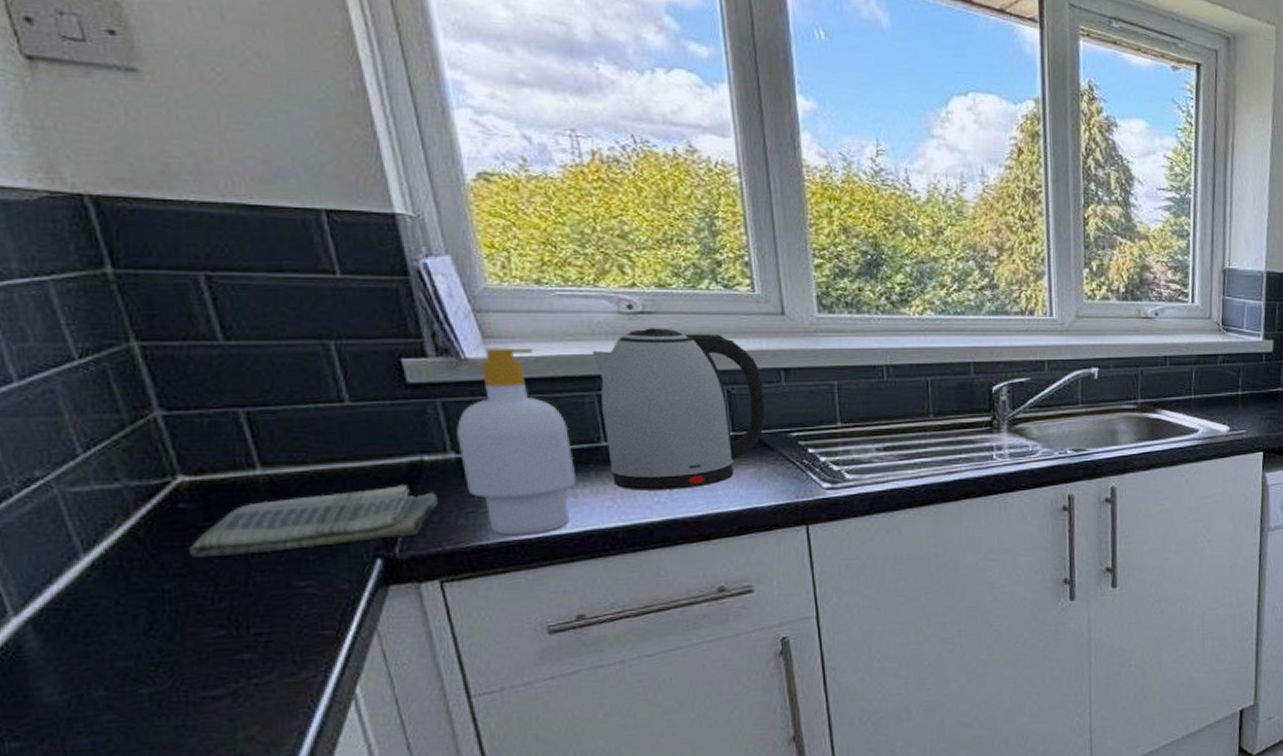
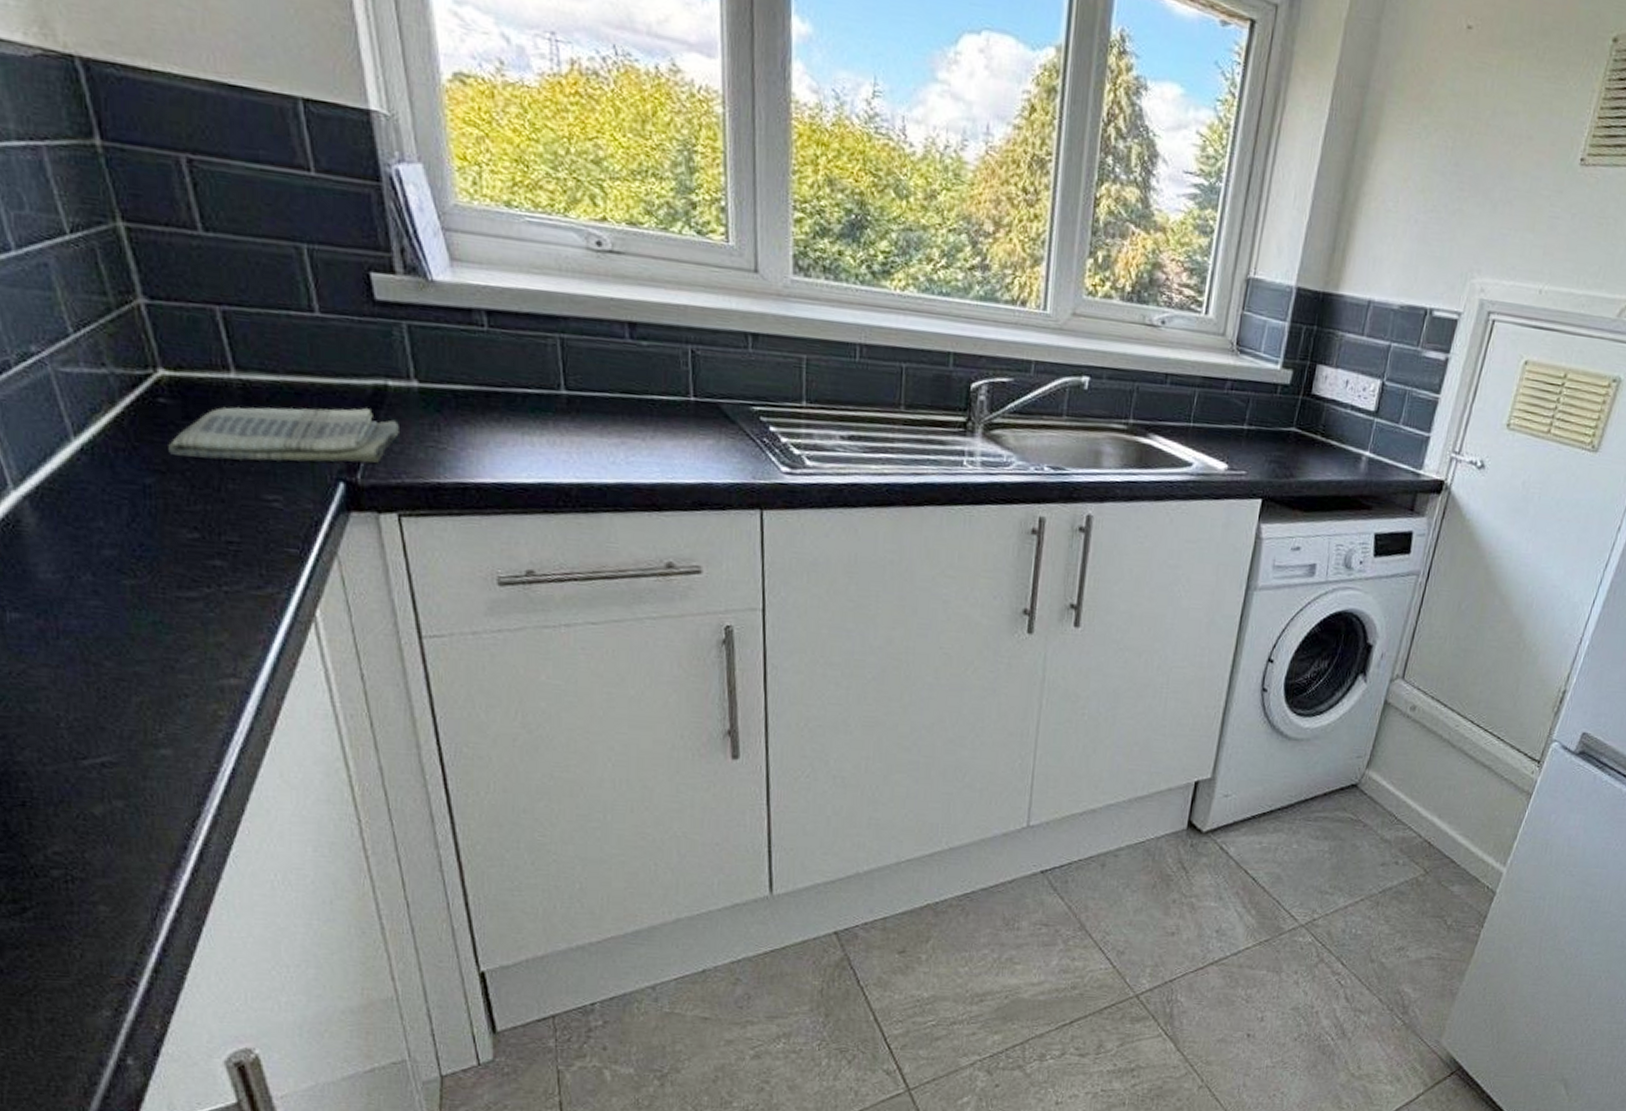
soap bottle: present [457,347,577,535] -> none [421,271,535,479]
kettle: present [592,328,766,491] -> none [558,270,730,453]

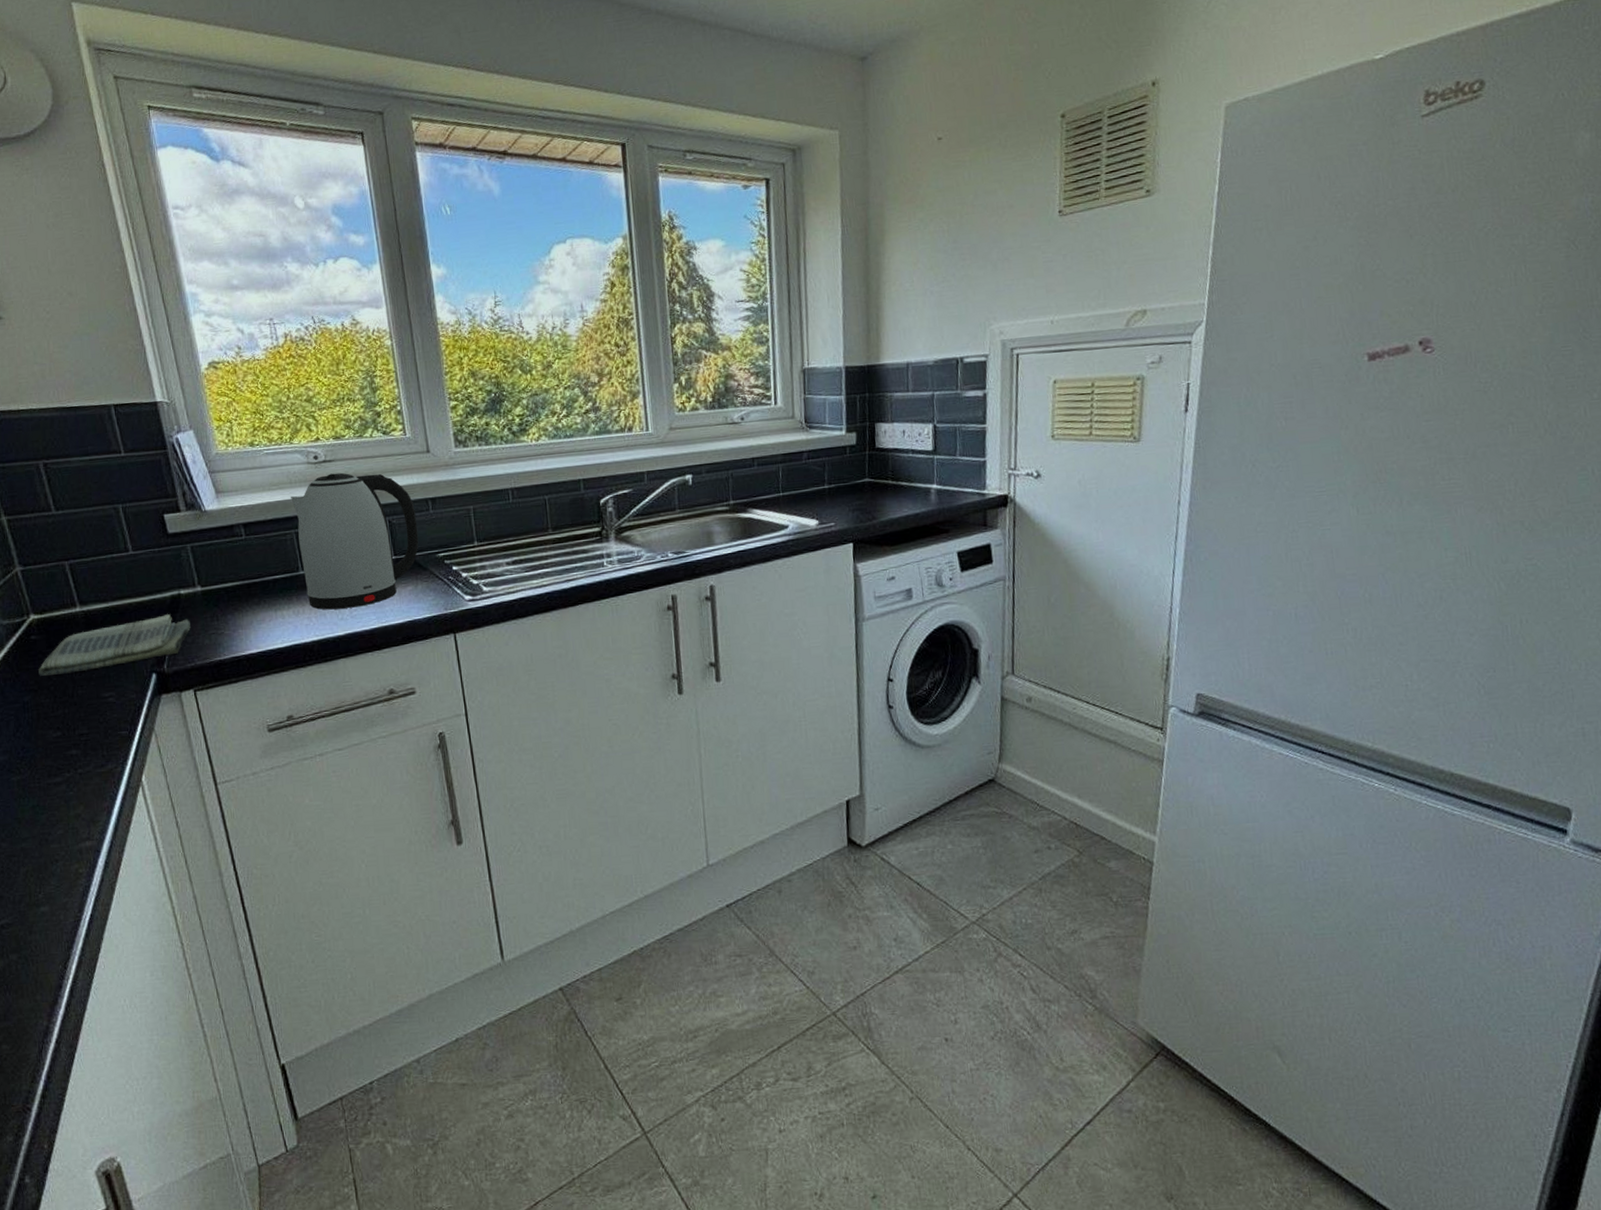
kettle: none [558,270,730,453] -> present [291,472,419,610]

